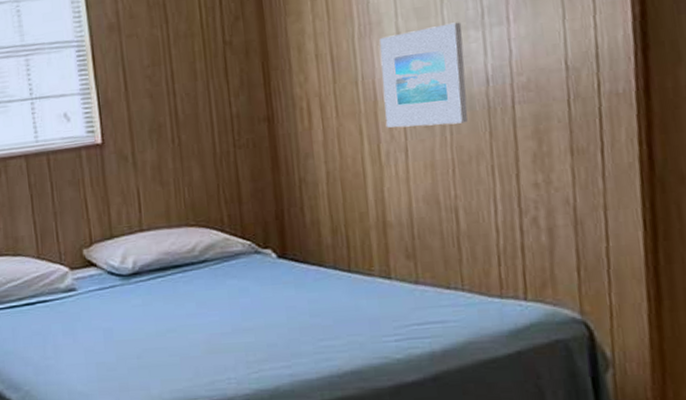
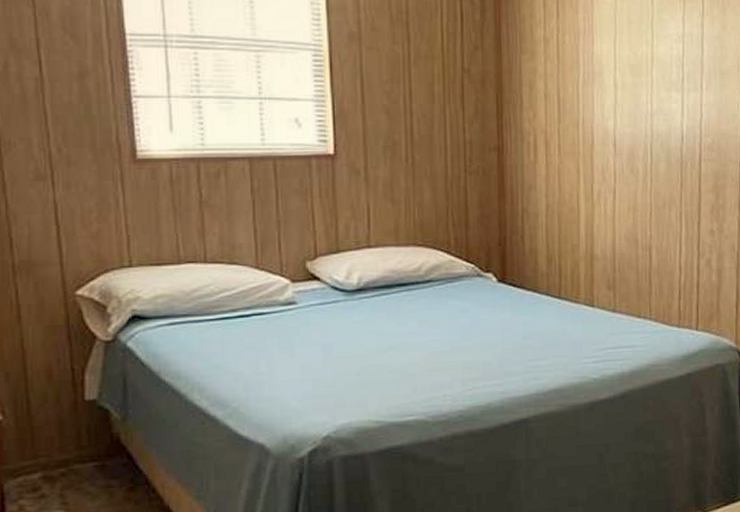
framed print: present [379,22,468,128] -> none [599,83,666,173]

